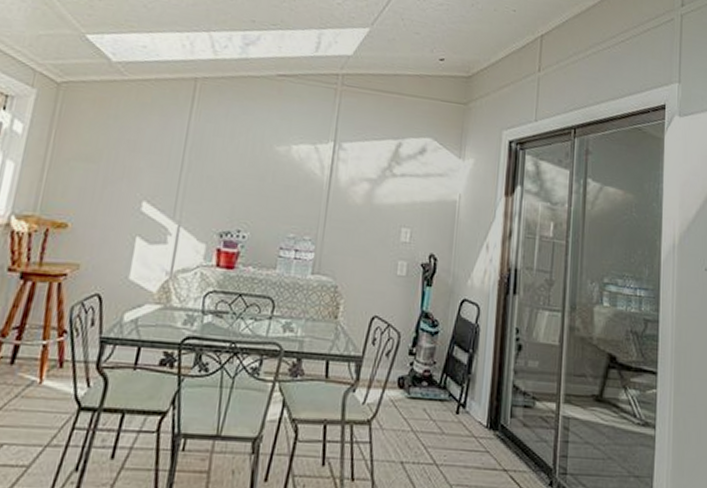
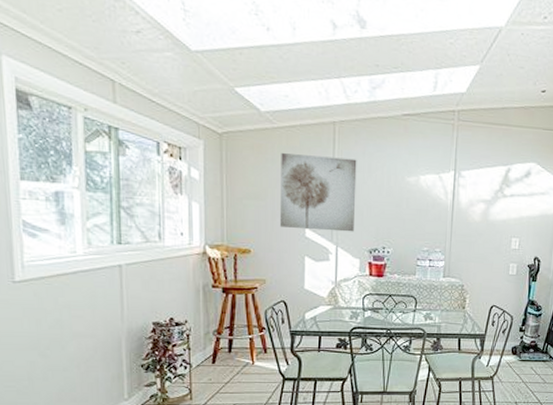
wall art: none [110,109,218,209] -> present [279,153,357,232]

